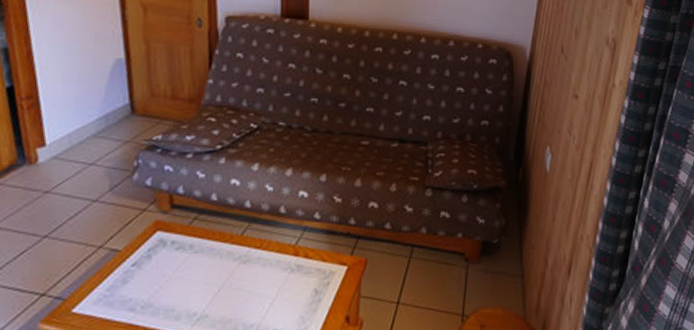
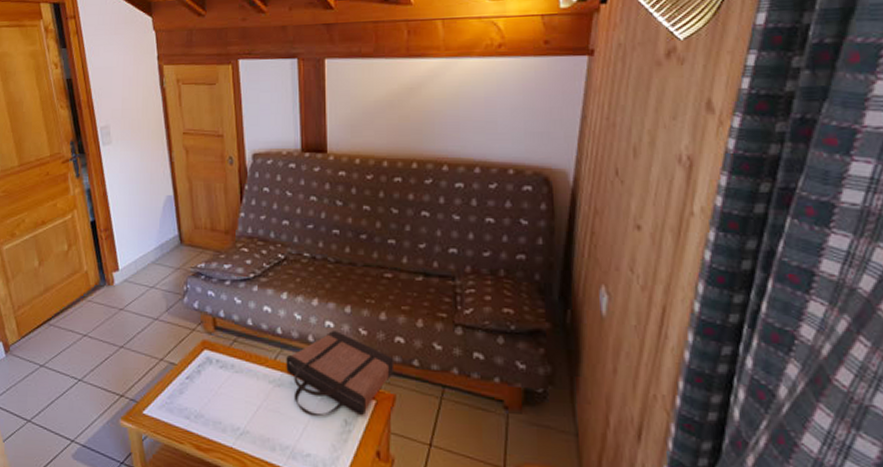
shopping bag: none [254,200,368,290] -> present [286,331,395,417]

